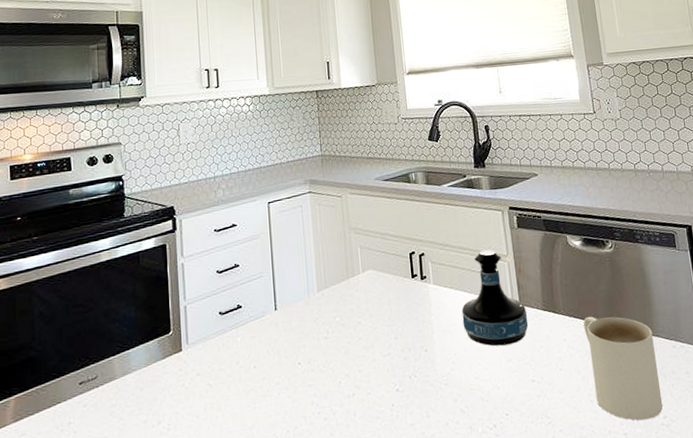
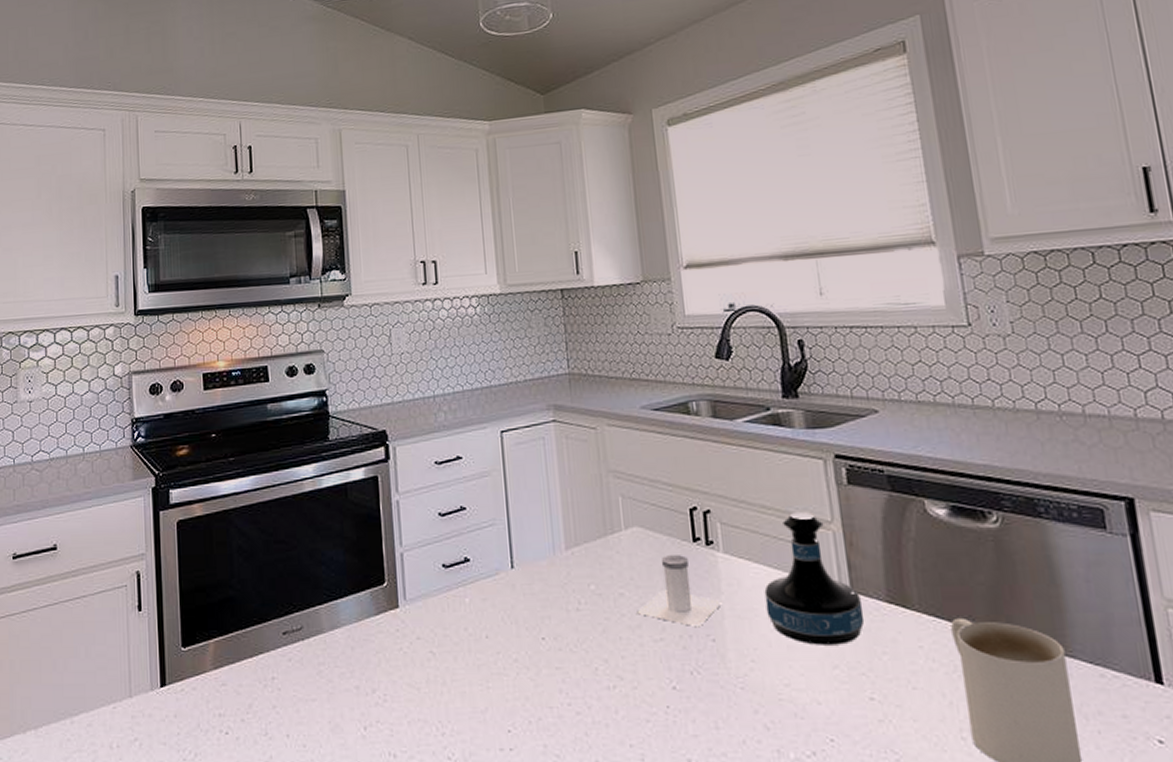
salt shaker: none [371,288,433,342] -> present [637,555,723,628]

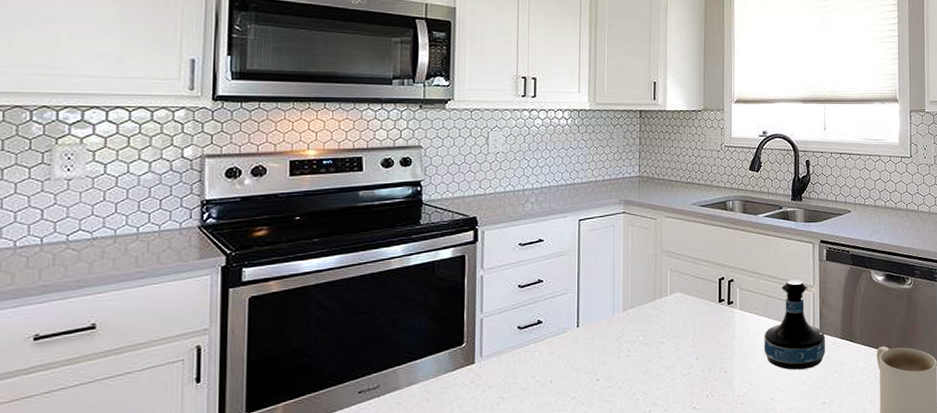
salt shaker: present [637,555,723,628] -> none [673,312,735,364]

